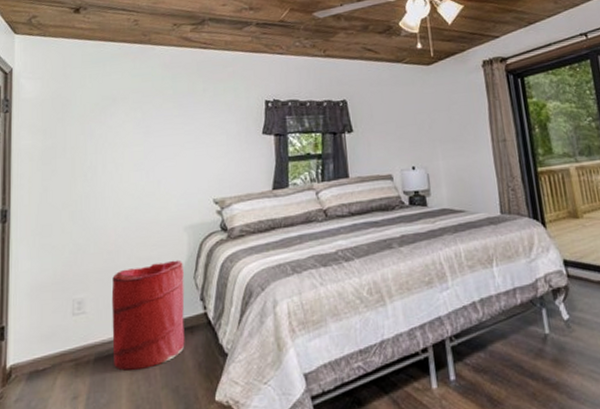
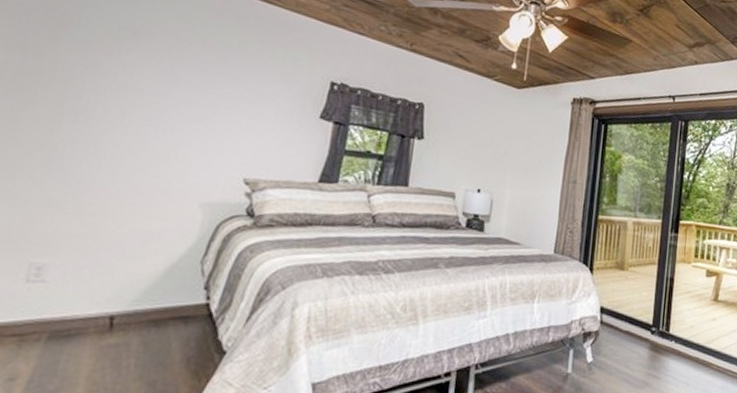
laundry hamper: present [111,260,185,371] -> none [74,238,191,356]

